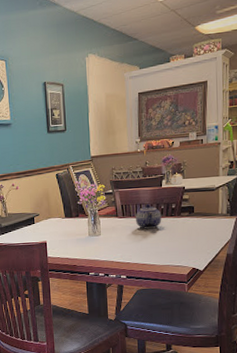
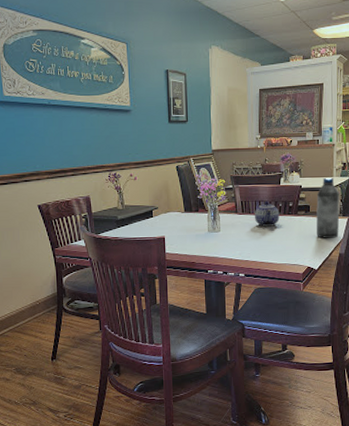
water bottle: none [201,177,227,239] -> present [316,177,340,238]

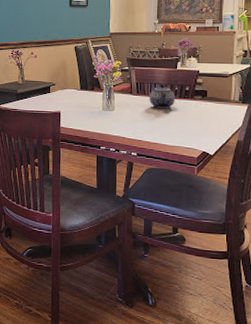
water bottle: present [316,177,340,238] -> none [214,64,239,125]

